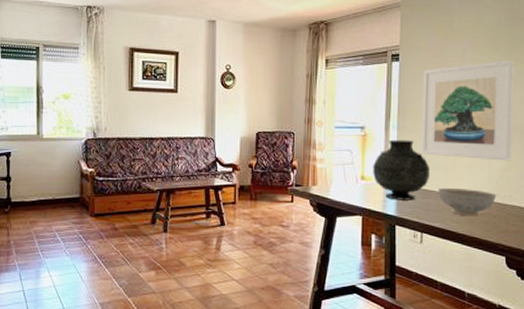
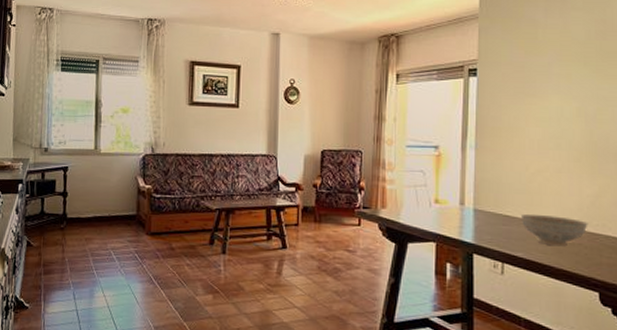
vase: present [373,139,431,201] -> none [448,160,513,227]
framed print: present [421,59,514,161] -> none [502,75,607,186]

